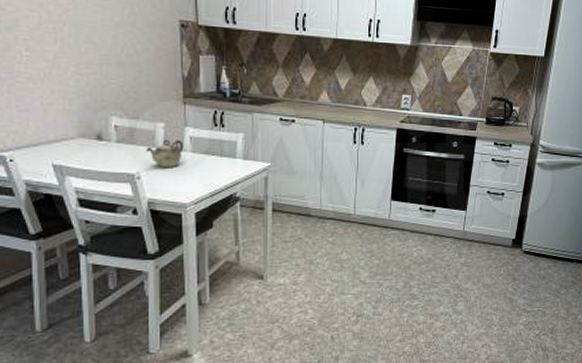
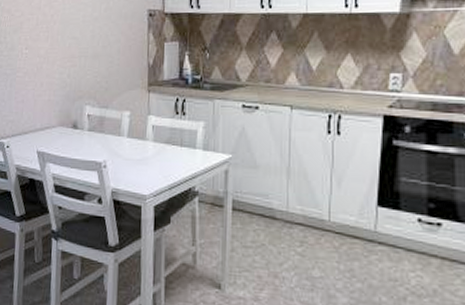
teapot: present [146,139,184,168] -> none [113,128,147,158]

